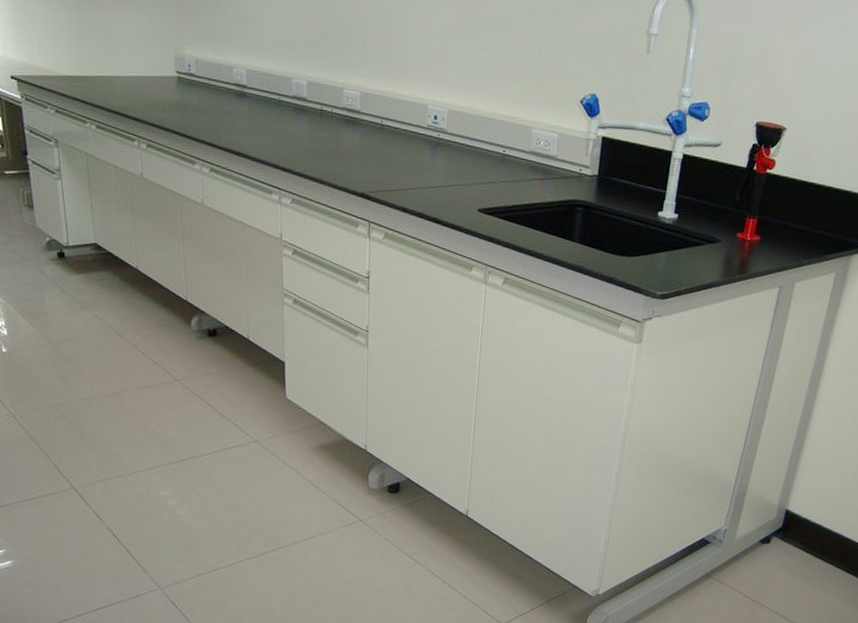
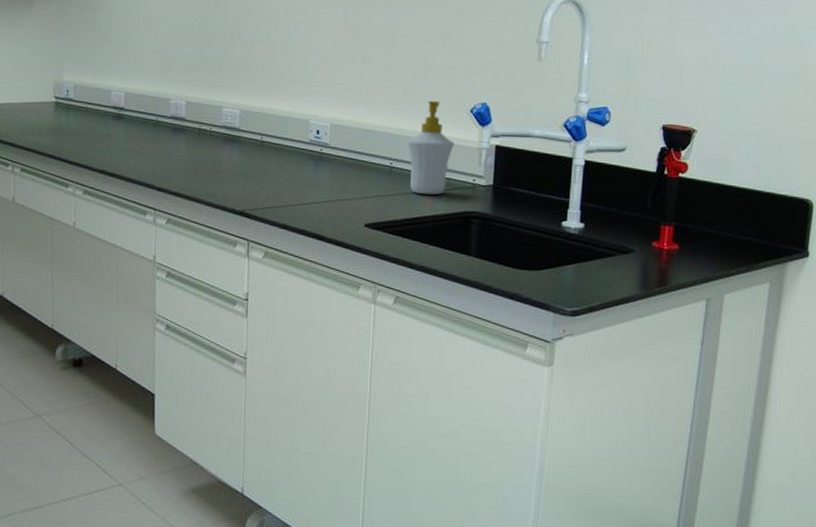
soap bottle: none [520,89,564,183] -> present [407,100,454,195]

